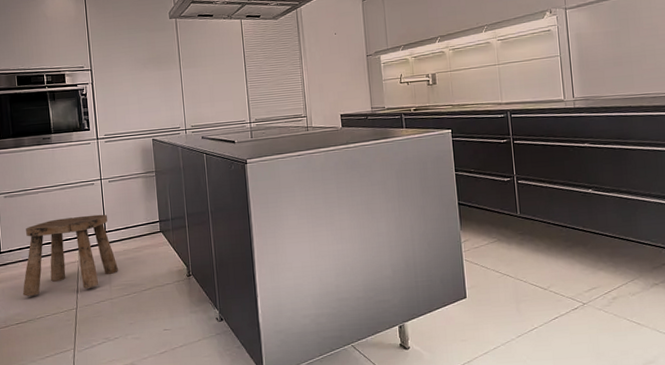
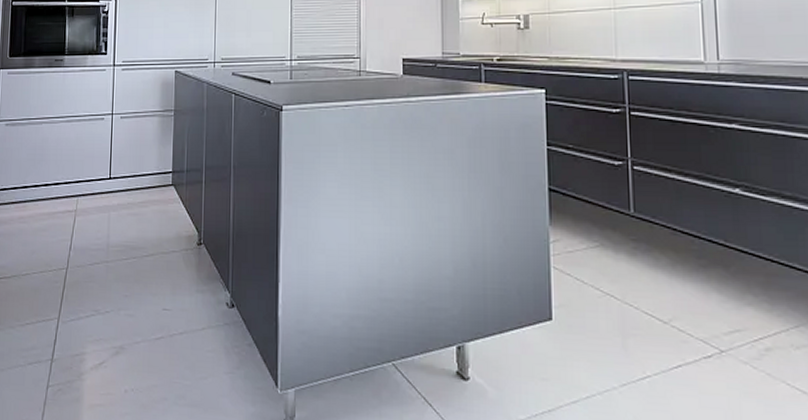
stool: present [22,214,118,296] -> none [10,156,119,247]

